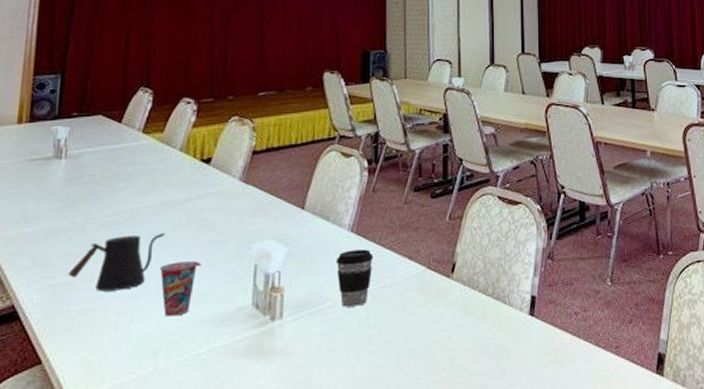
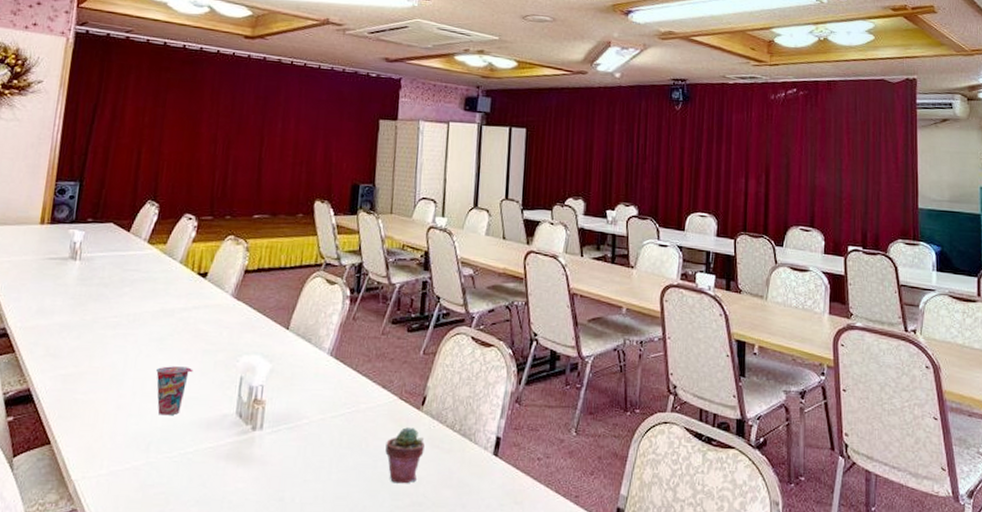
kettle: present [68,232,166,292] -> none [77,337,163,386]
coffee cup: present [335,249,374,307] -> none [314,373,350,427]
potted succulent: none [417,297,457,358] -> present [385,427,425,484]

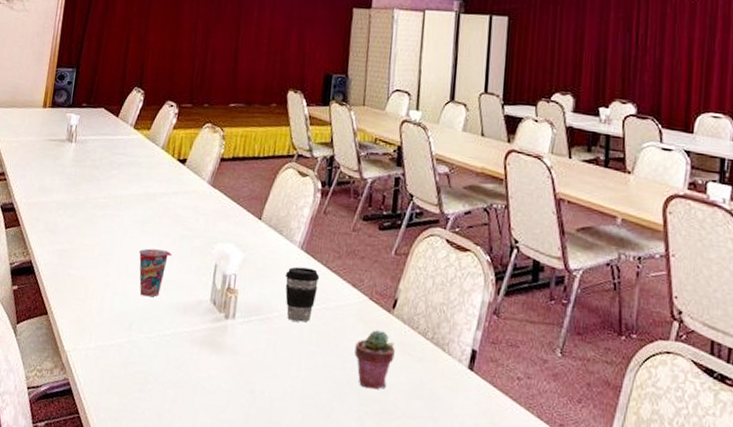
coffee cup: none [314,373,350,427] -> present [285,266,320,322]

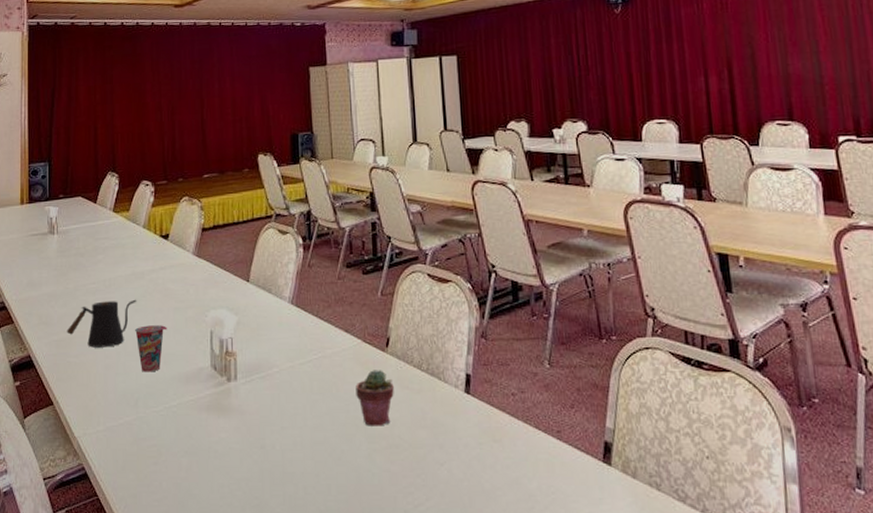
kettle: none [71,217,146,265] -> present [67,299,137,348]
coffee cup: present [285,266,320,322] -> none [279,321,313,374]

